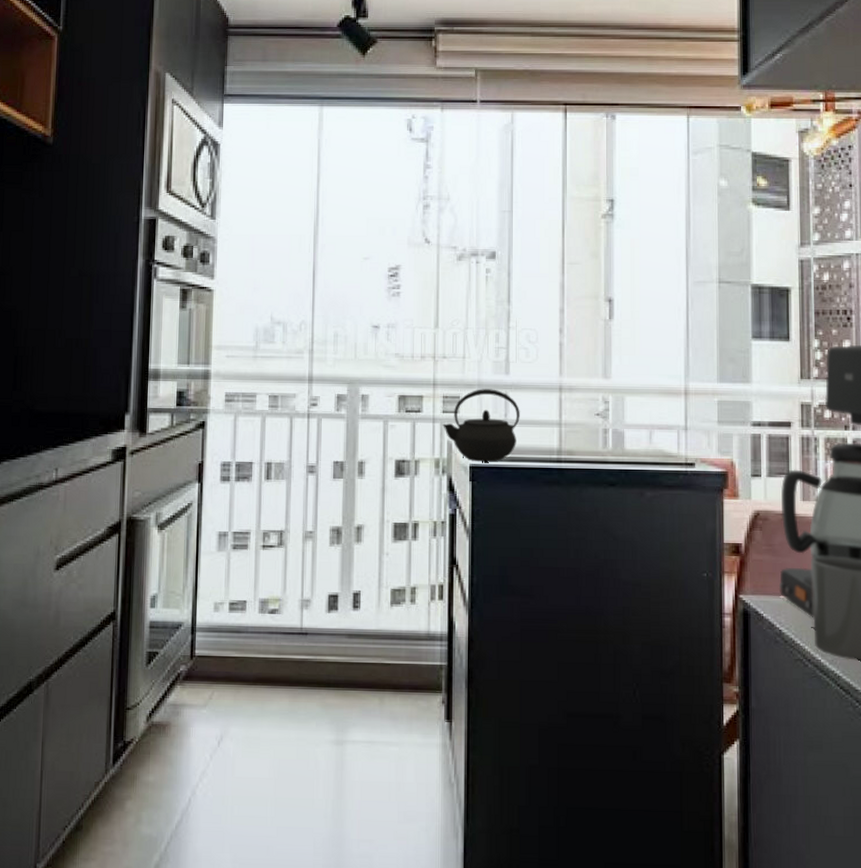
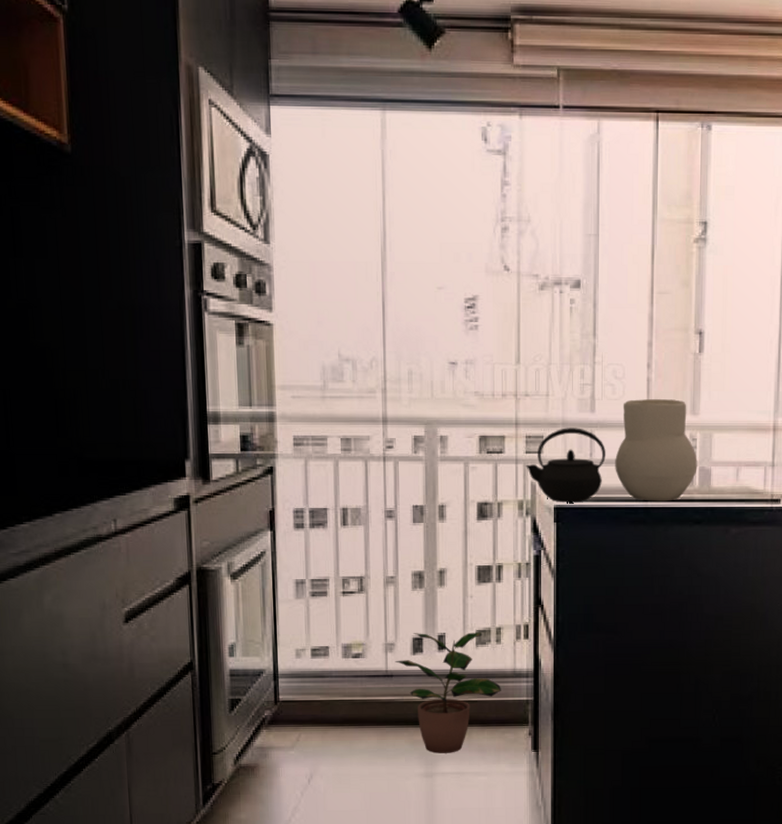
potted plant: none [310,590,415,720] -> present [395,632,501,753]
ceramic jug: none [529,362,610,463] -> present [615,399,698,501]

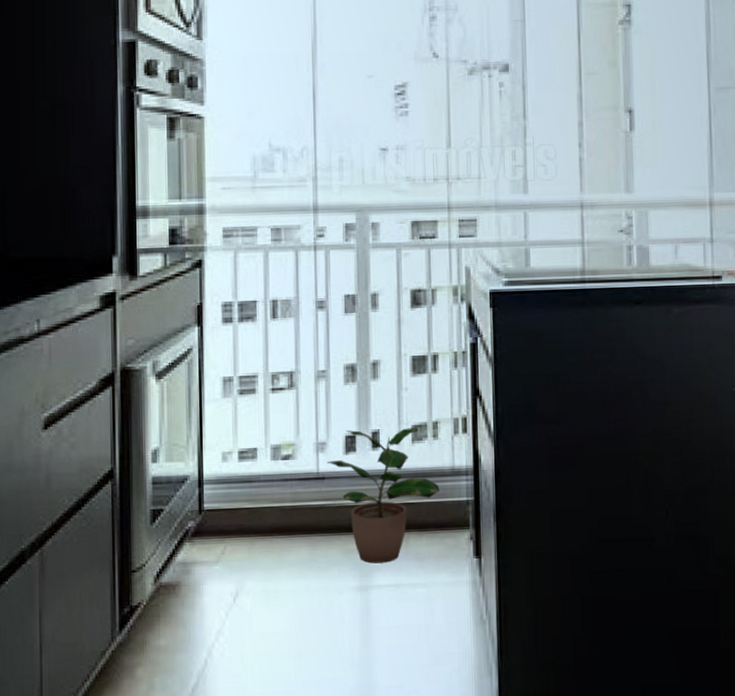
kettle: present [526,428,606,503] -> none [459,209,541,287]
ceramic jug: present [615,399,698,501] -> none [550,178,635,283]

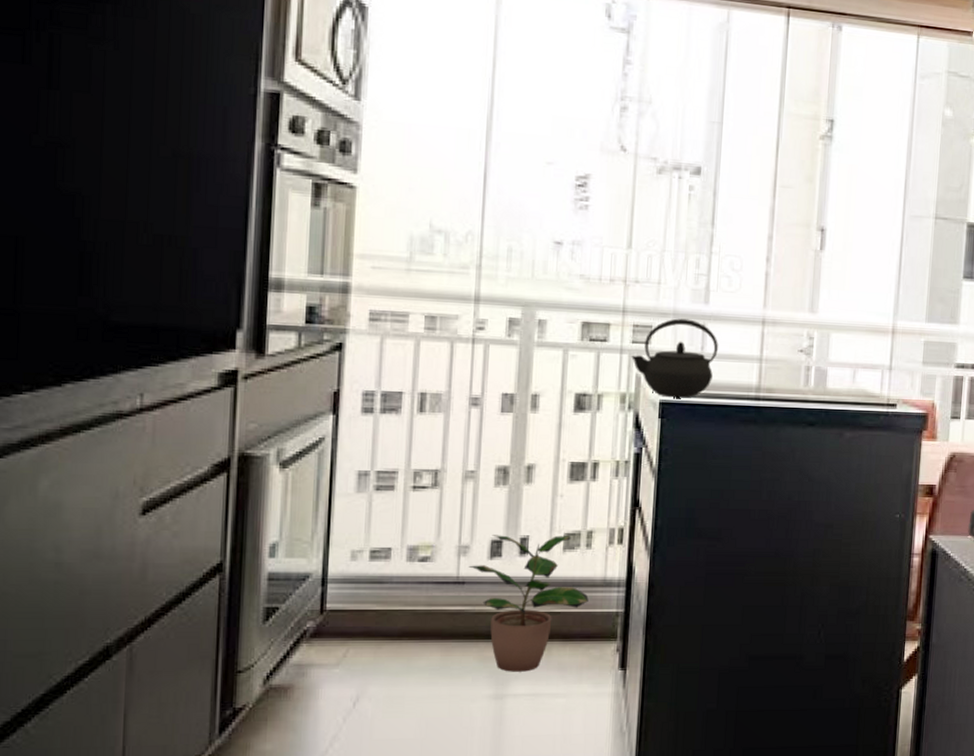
kettle: none [459,209,541,287] -> present [631,318,718,398]

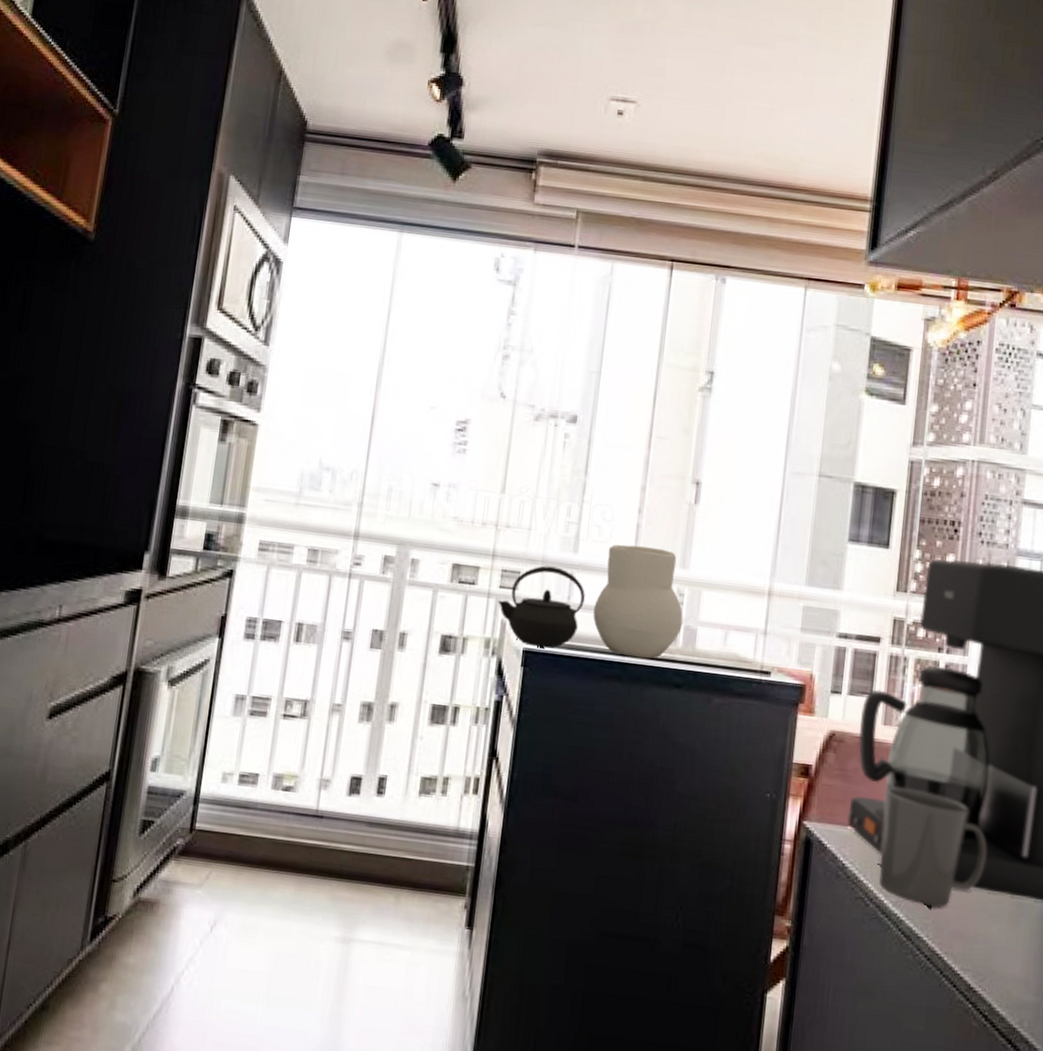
potted plant: present [468,535,589,672] -> none [327,771,440,918]
ceramic jug: none [727,293,814,401] -> present [593,544,683,659]

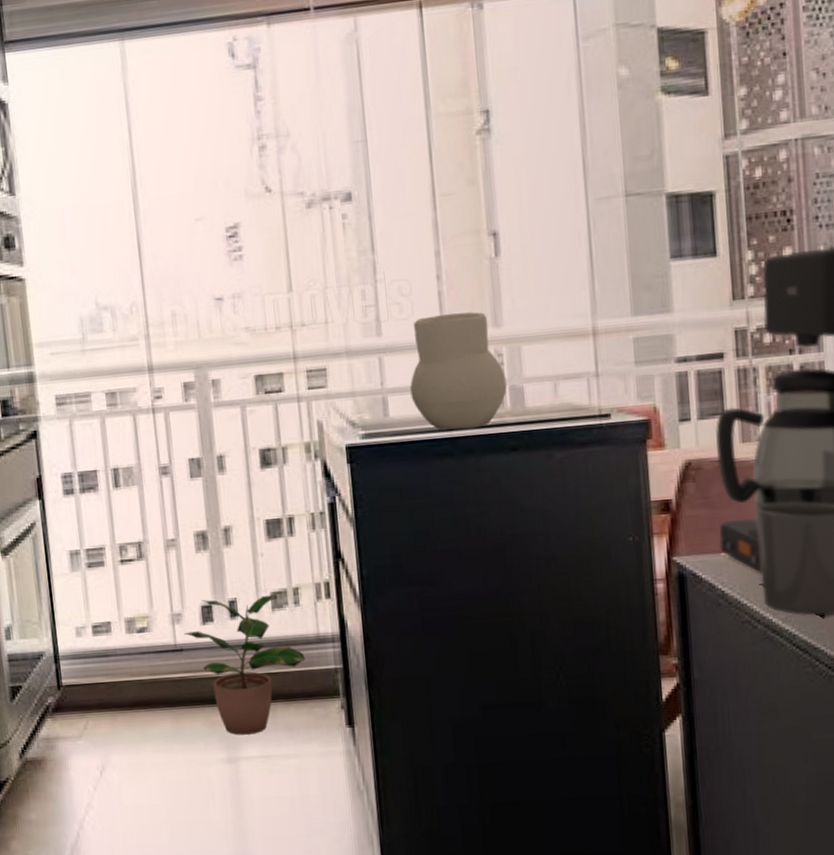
potted plant: none [327,771,440,918] -> present [183,594,305,735]
kettle: present [498,565,585,648] -> none [309,355,399,440]

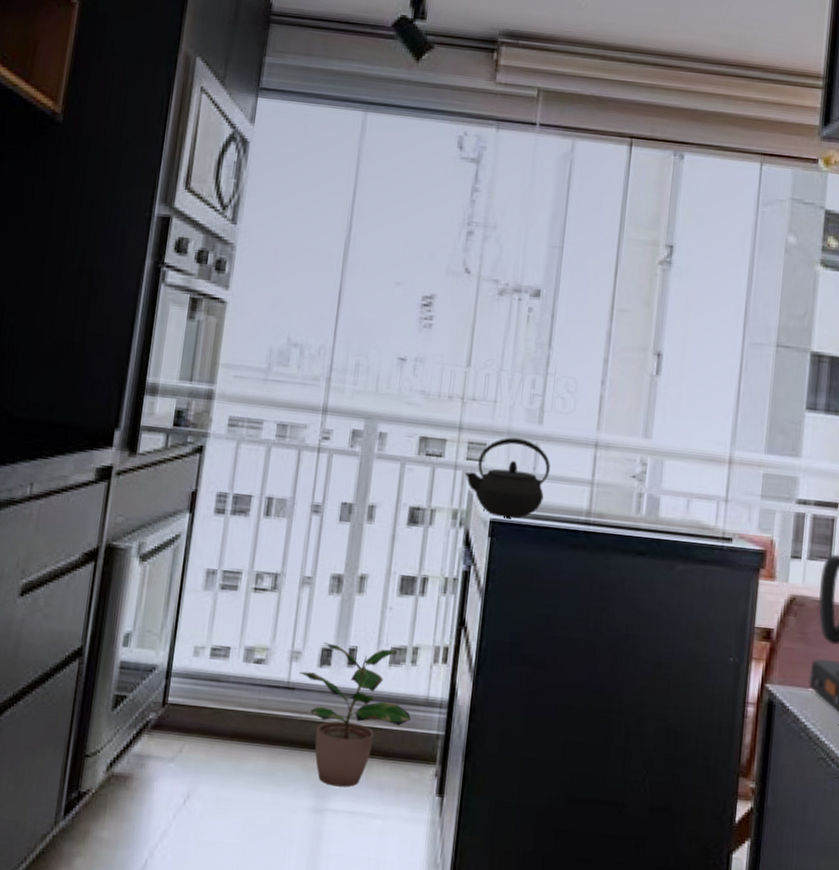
kettle: none [309,355,399,440] -> present [465,437,551,518]
ceramic jug: present [410,312,507,430] -> none [558,415,646,528]

